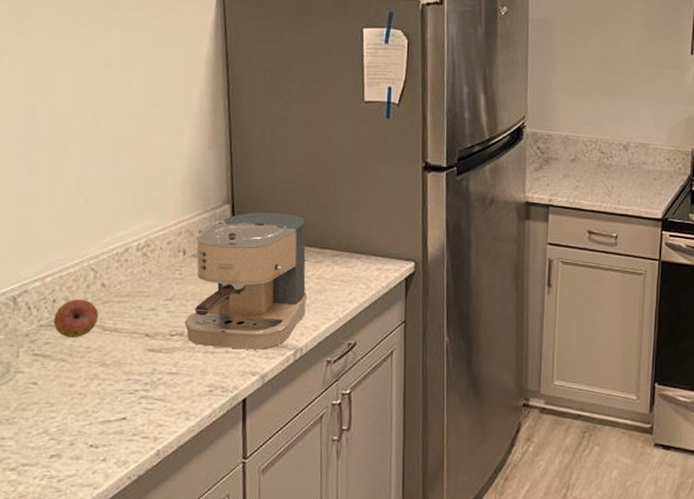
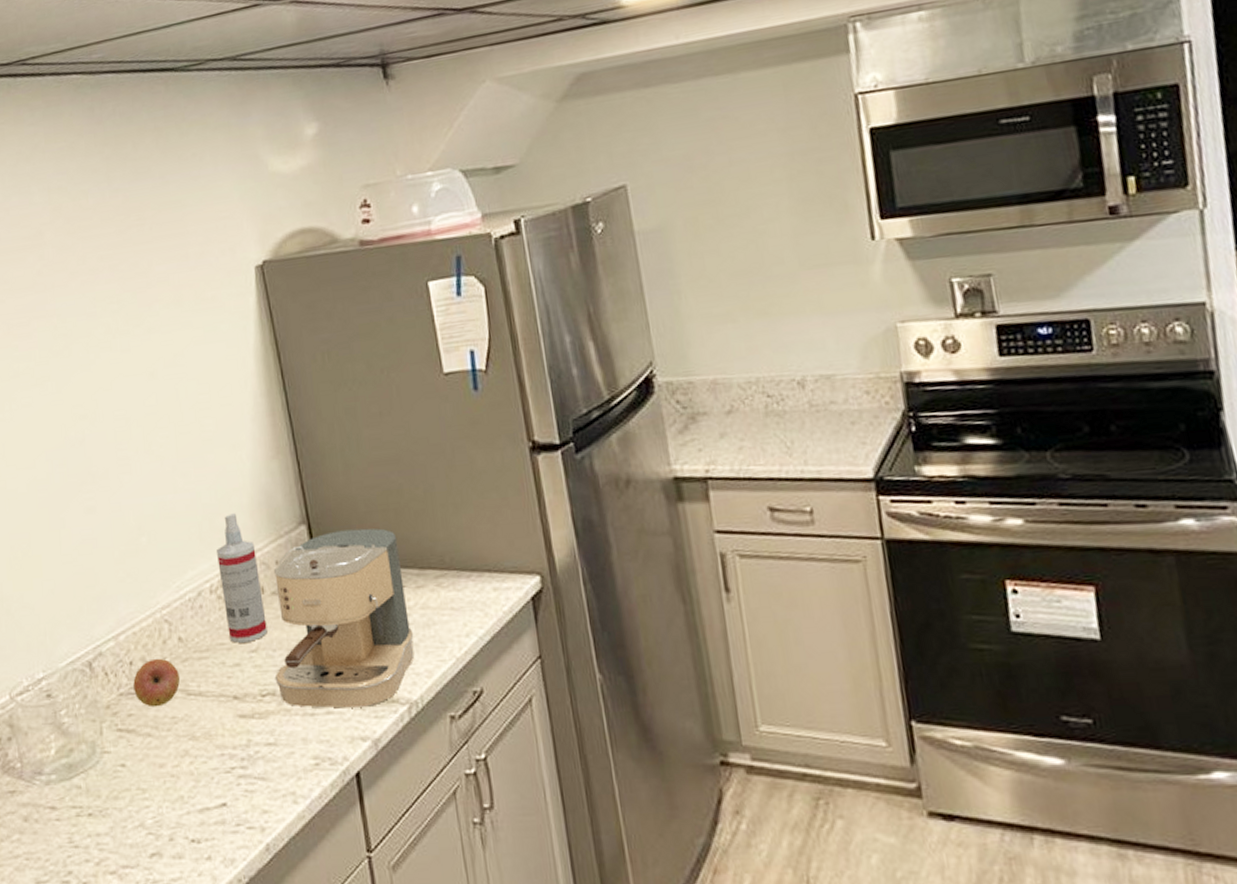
spray bottle: none [147,188,184,292] -> present [217,513,267,643]

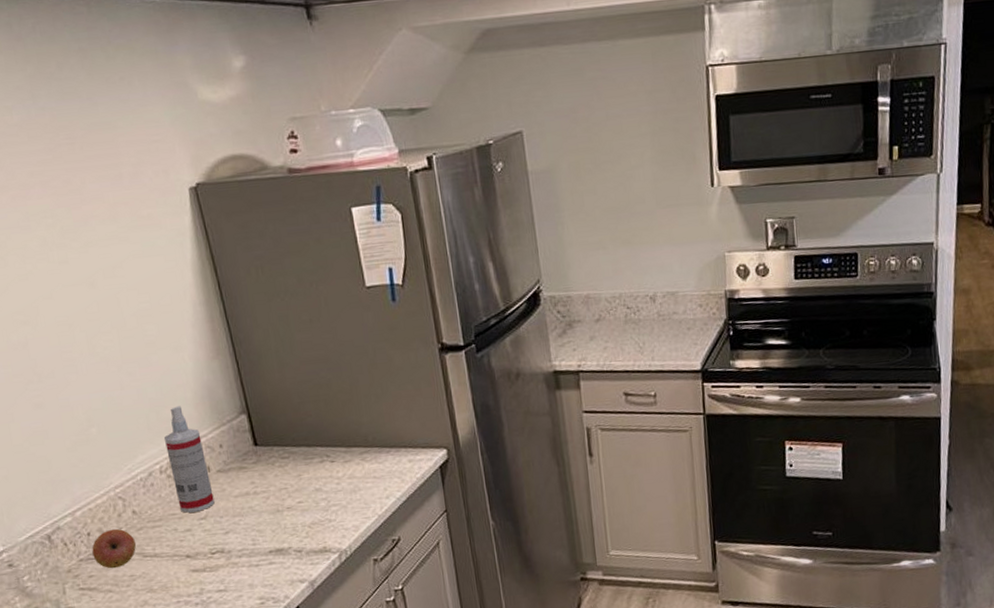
coffee maker: present [274,528,414,708] -> none [219,415,343,561]

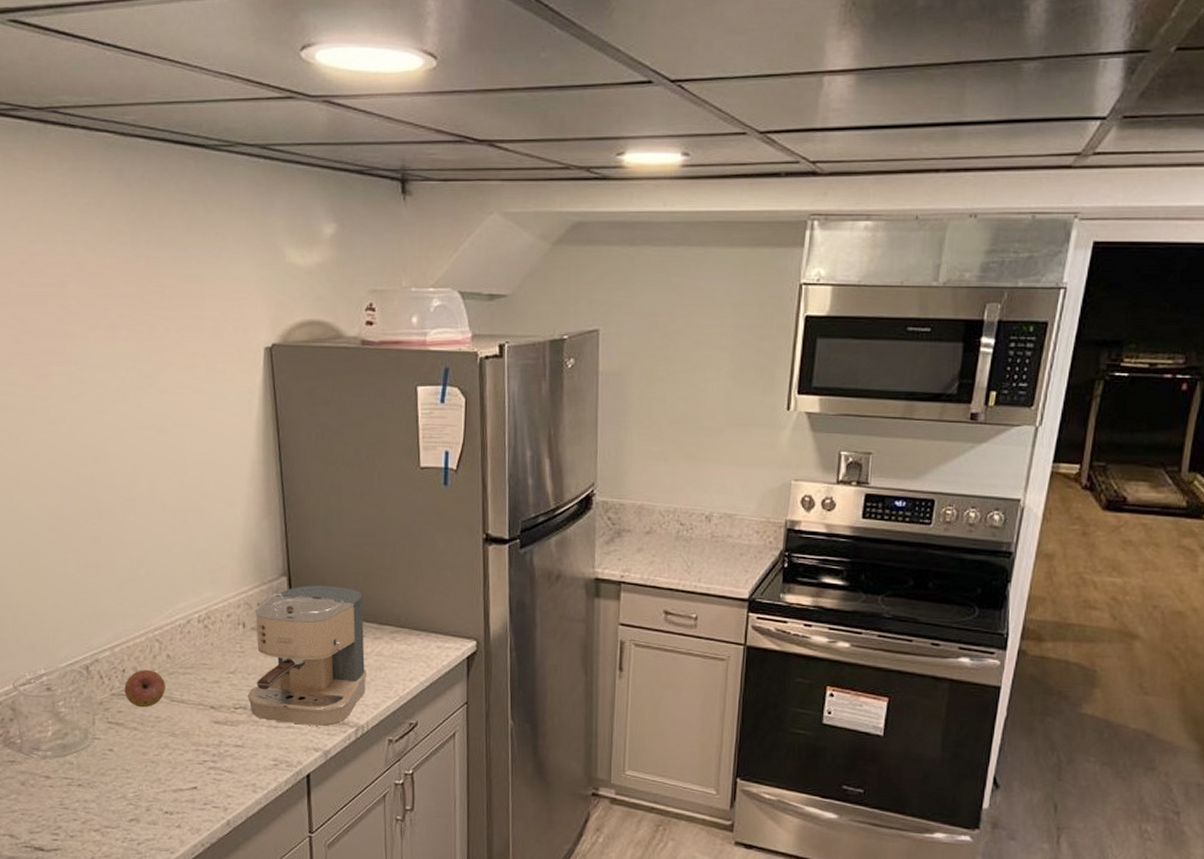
spray bottle: present [164,406,215,513] -> none [207,559,245,665]
coffee maker: none [219,415,343,561] -> present [247,585,366,726]

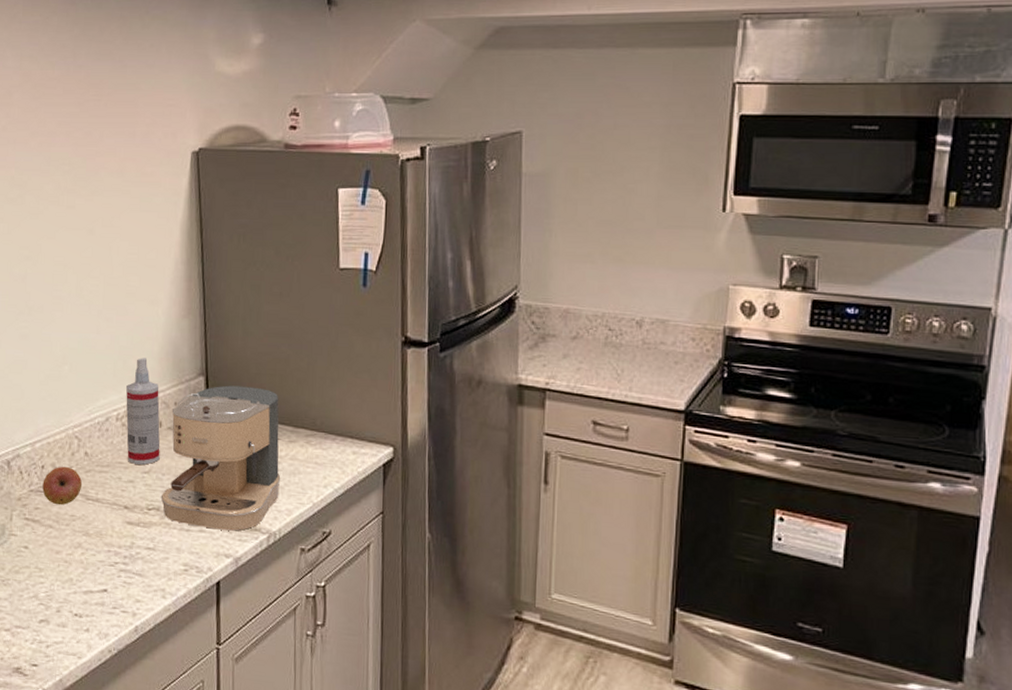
spray bottle: none [207,559,245,665] -> present [126,358,160,465]

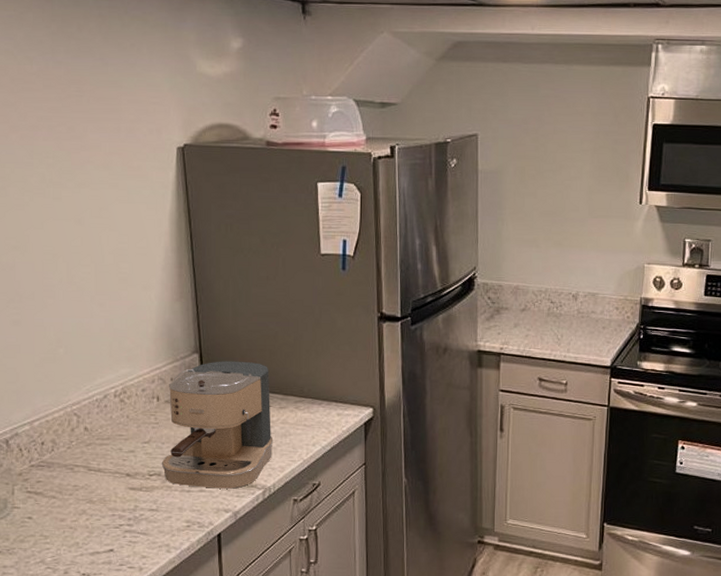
fruit: present [42,466,83,506] -> none [43,441,84,477]
spray bottle: present [126,358,160,465] -> none [123,339,159,436]

